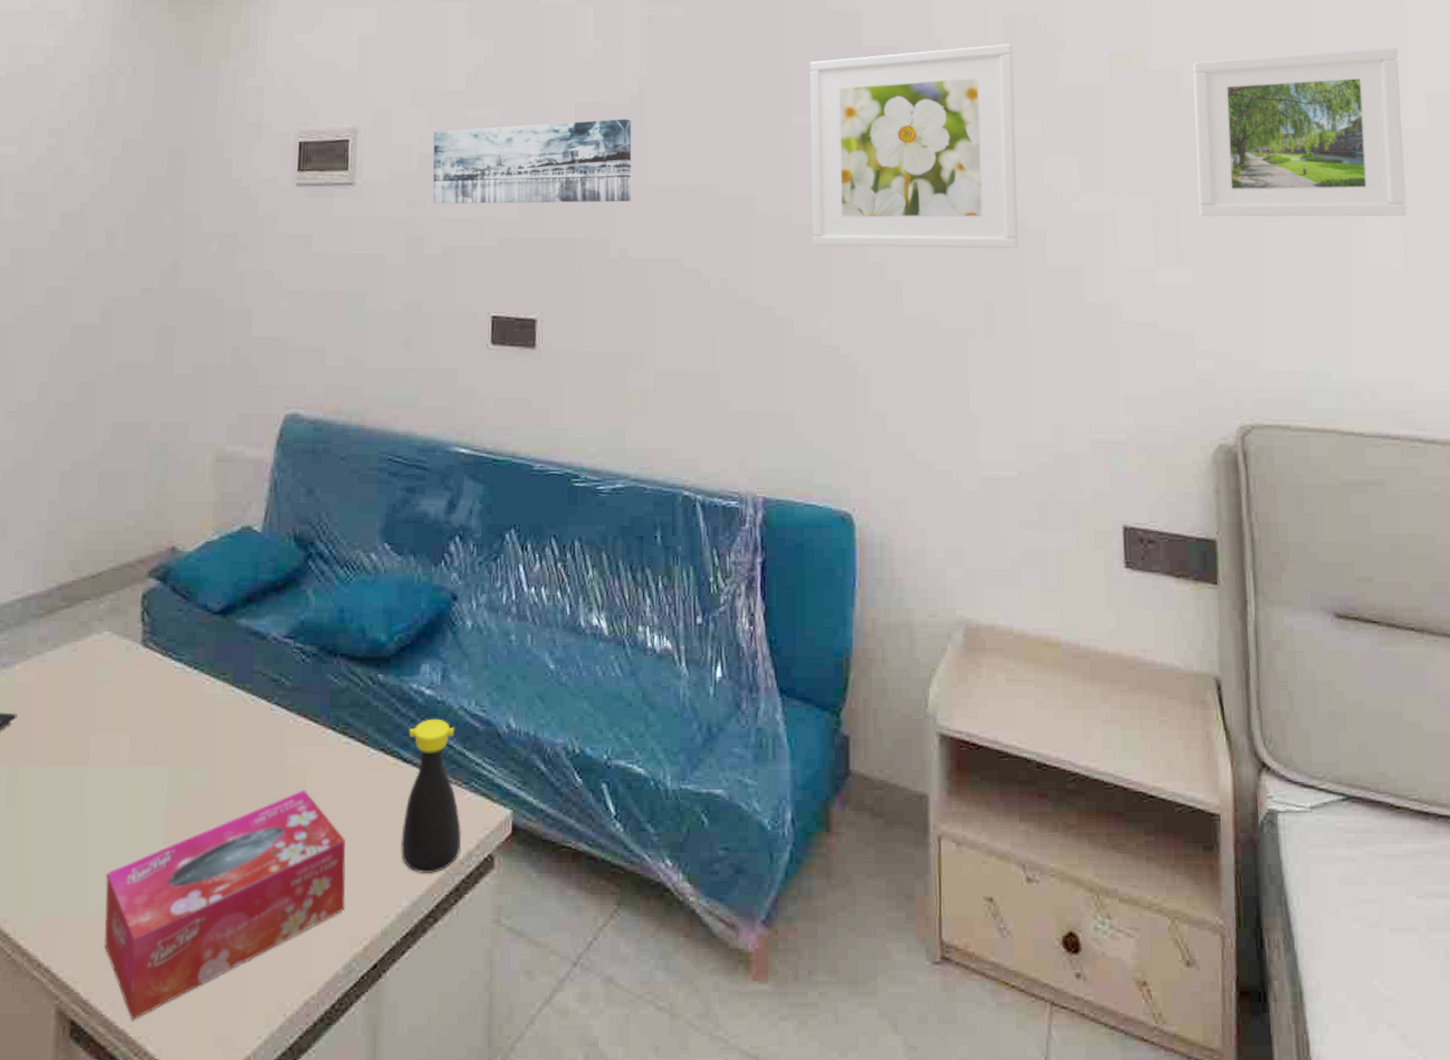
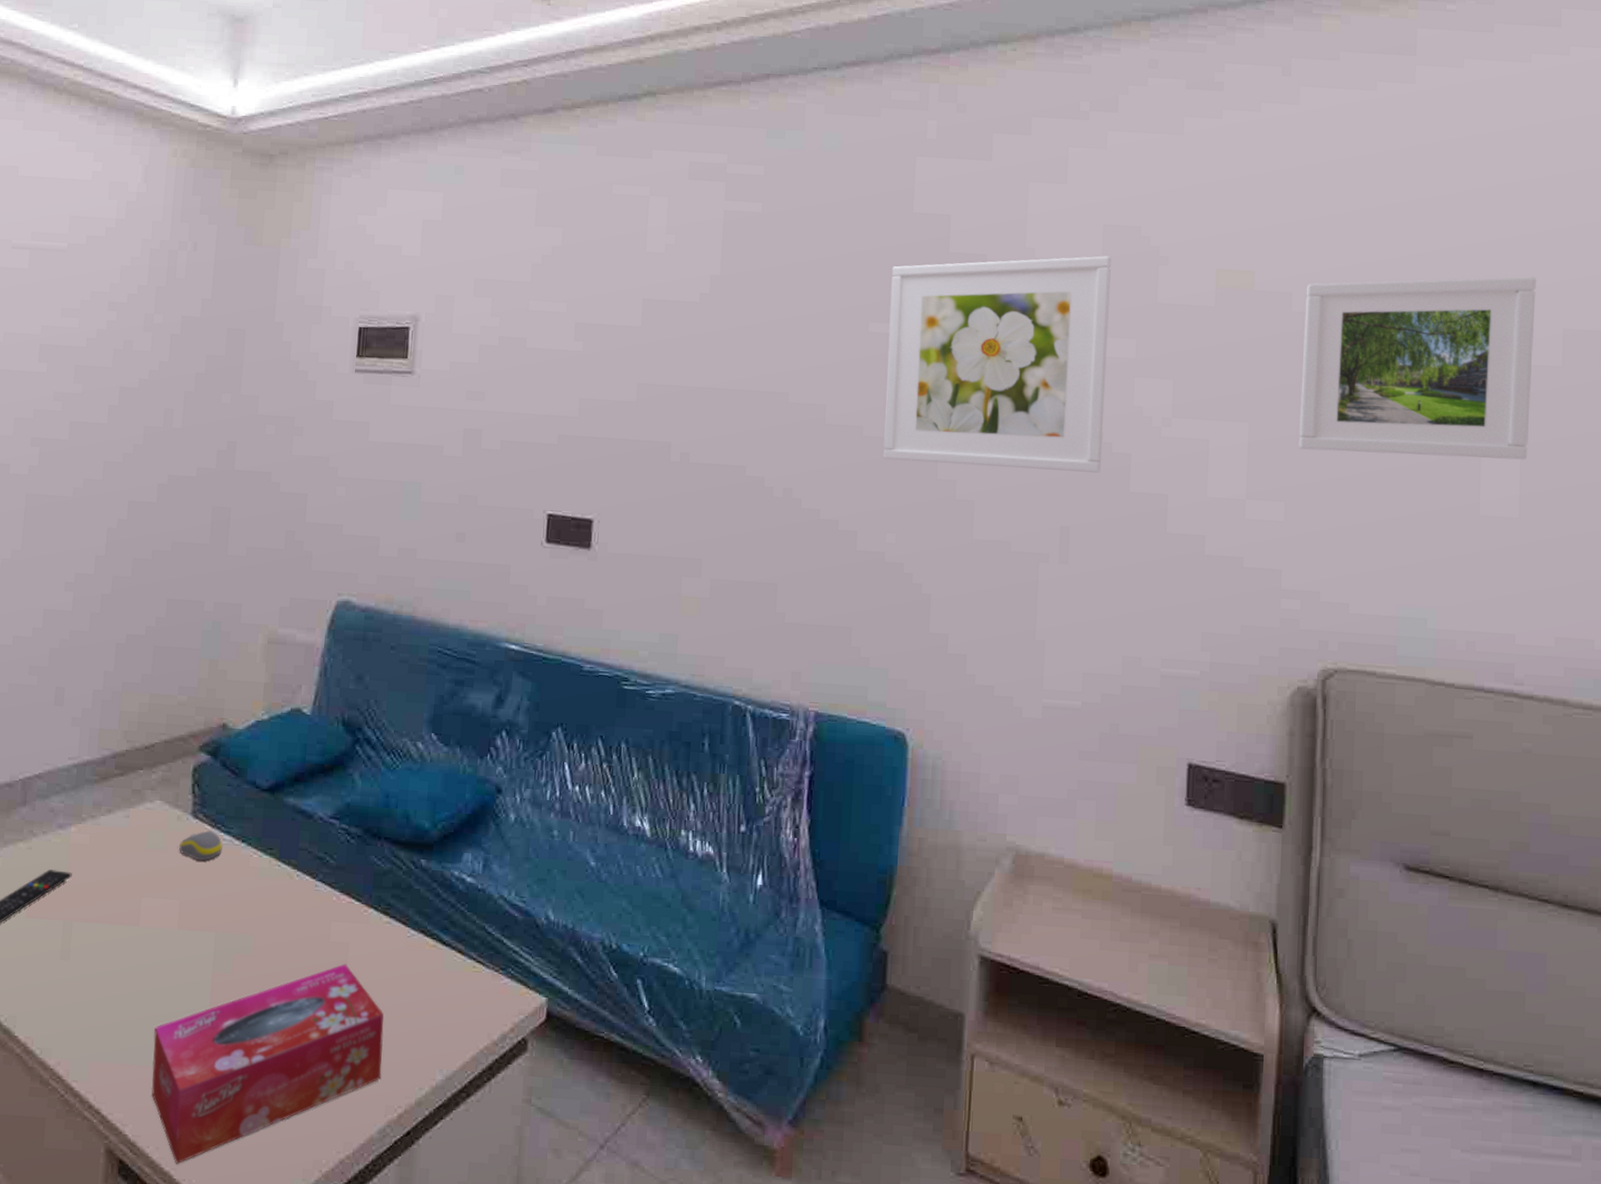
computer mouse: none [129,660,175,691] -> present [179,831,224,861]
bottle: present [401,718,462,875] -> none [437,905,497,1052]
wall art: present [432,119,632,204] -> none [492,318,701,405]

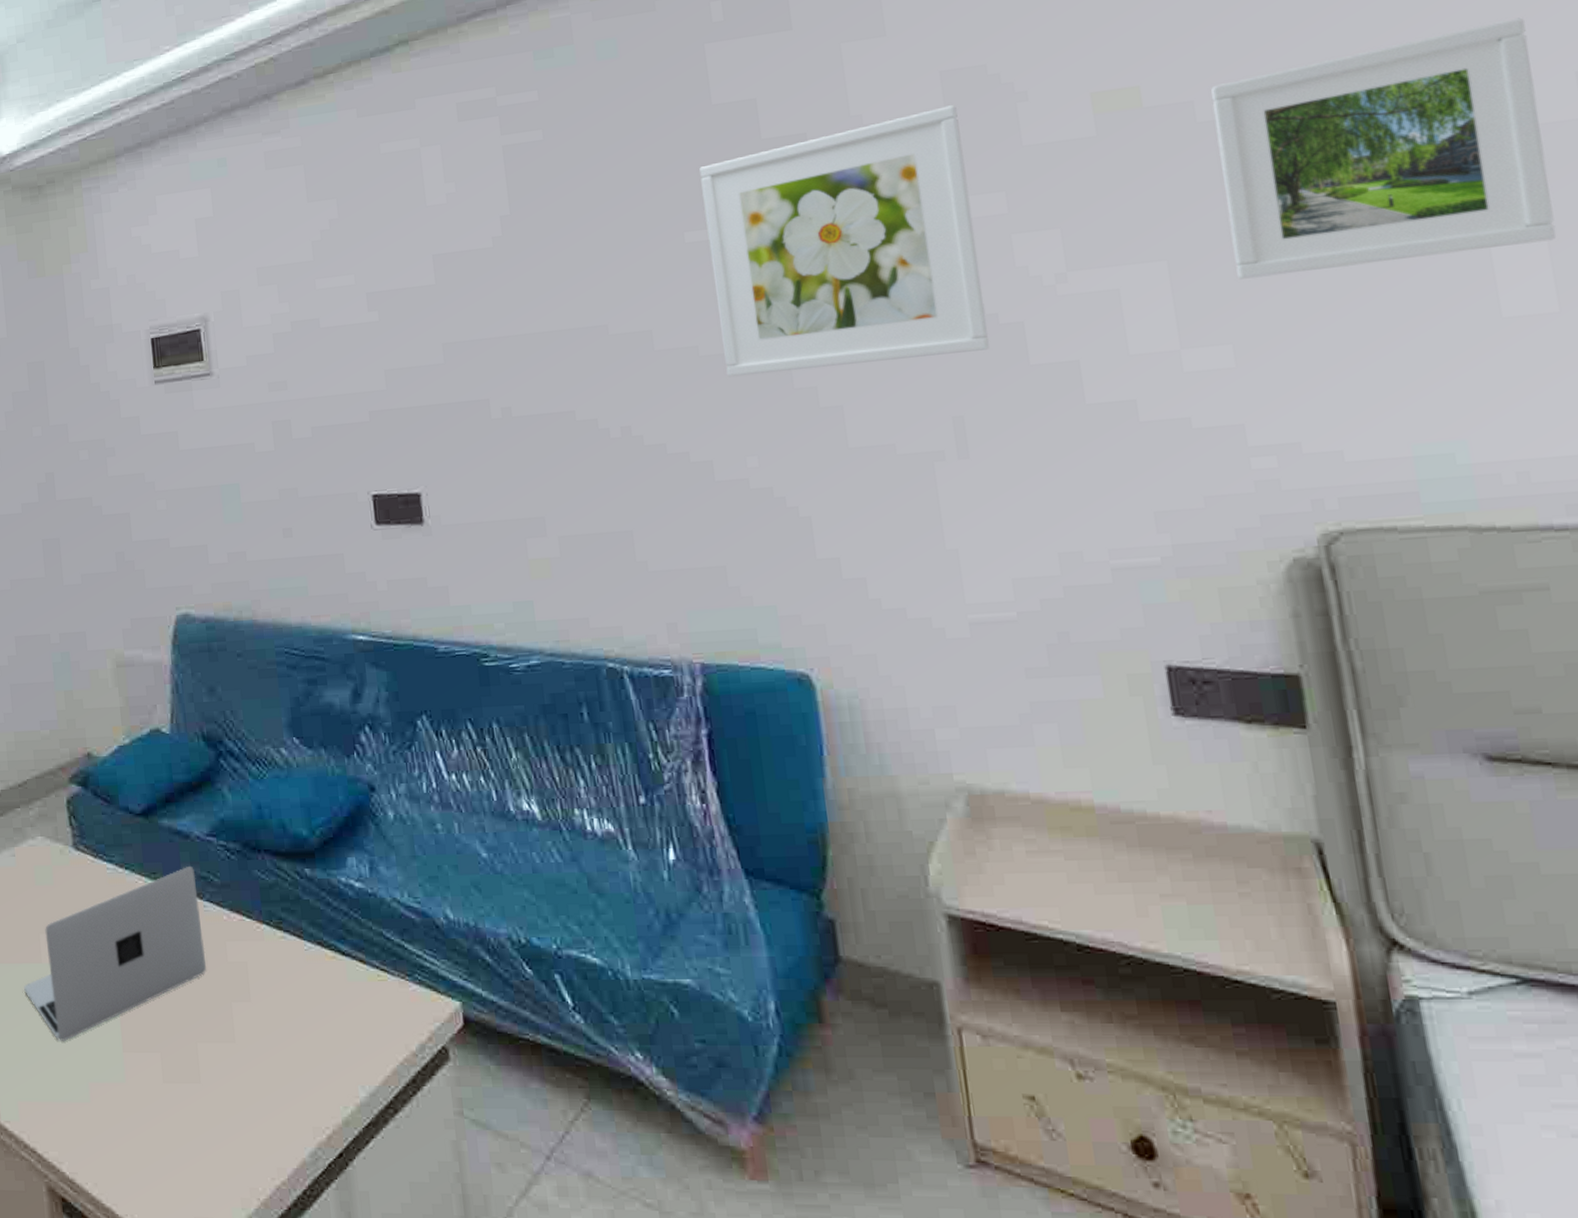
laptop: none [115,846,313,1005] -> present [24,867,207,1041]
tissue box: present [151,963,384,1165] -> none [73,983,303,1200]
computer mouse: present [179,831,224,861] -> none [66,862,108,892]

